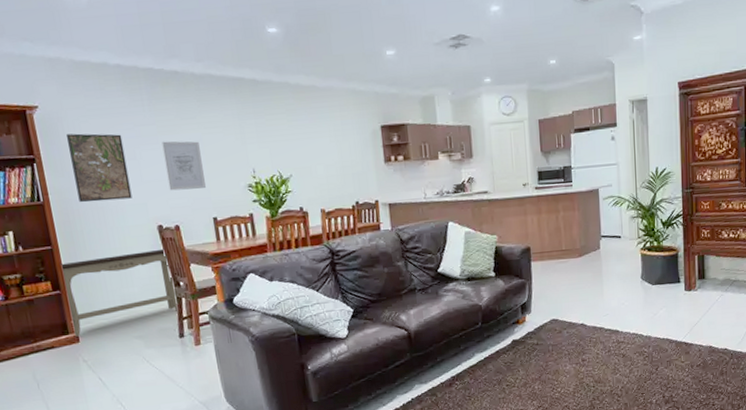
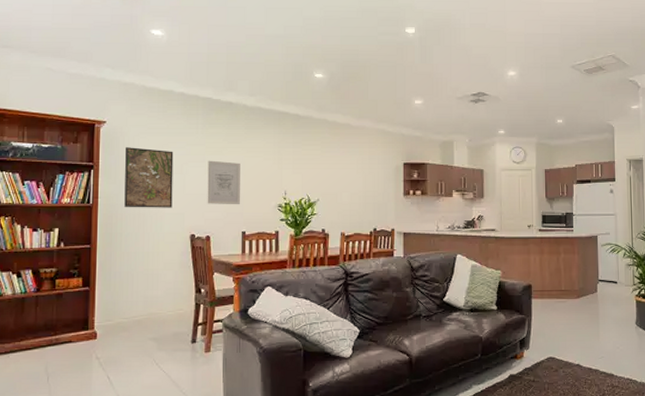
console table: present [59,248,179,337] -> none [93,256,197,333]

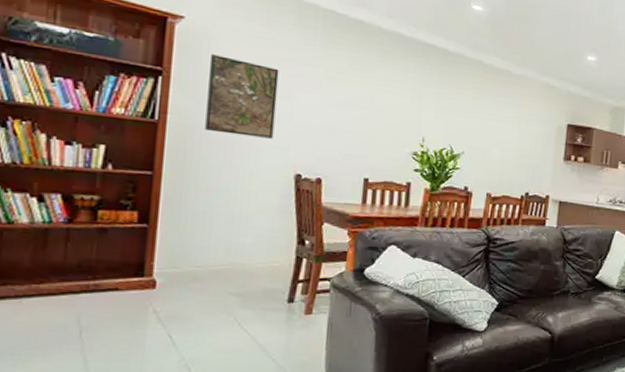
wall art: present [207,160,240,205] -> none [321,87,369,147]

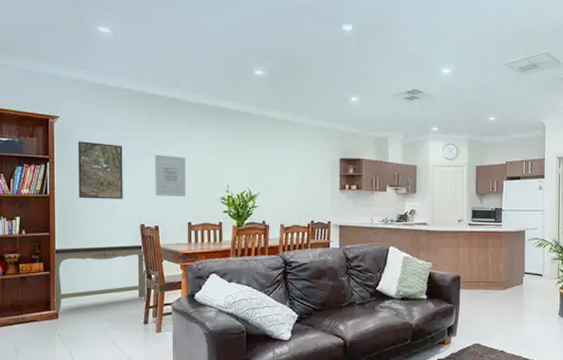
console table: none [151,193,298,282] -> present [53,244,148,314]
wall art: none [321,87,369,147] -> present [155,154,186,197]

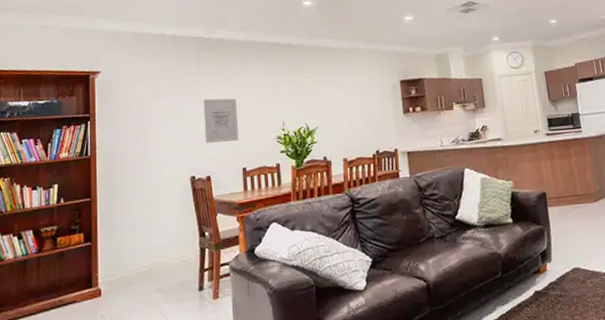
console table: present [53,244,148,314] -> none [95,199,202,291]
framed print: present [77,141,123,199] -> none [120,93,171,156]

